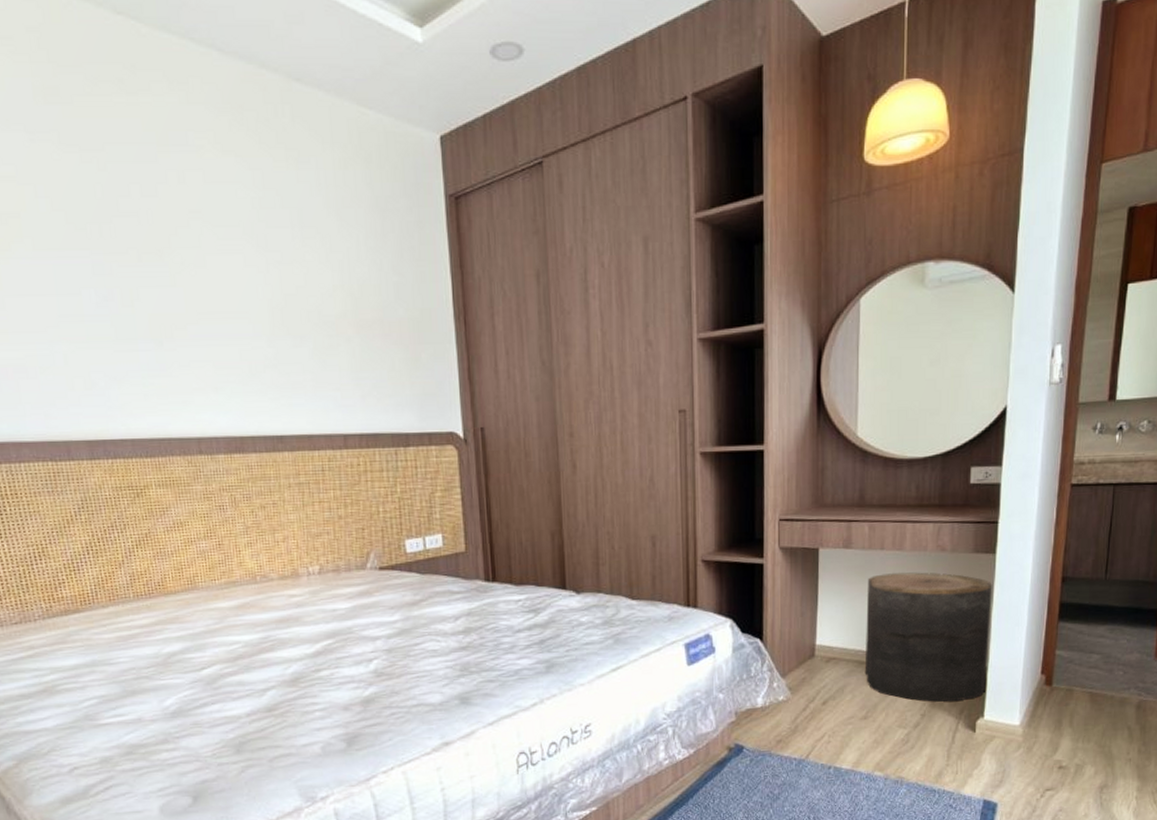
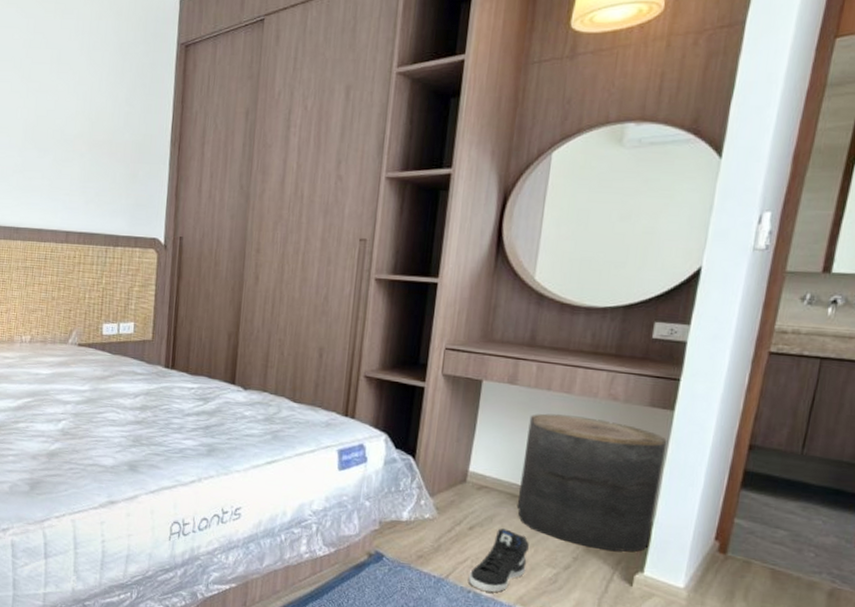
sneaker: none [827,697,880,765] -> present [468,528,529,593]

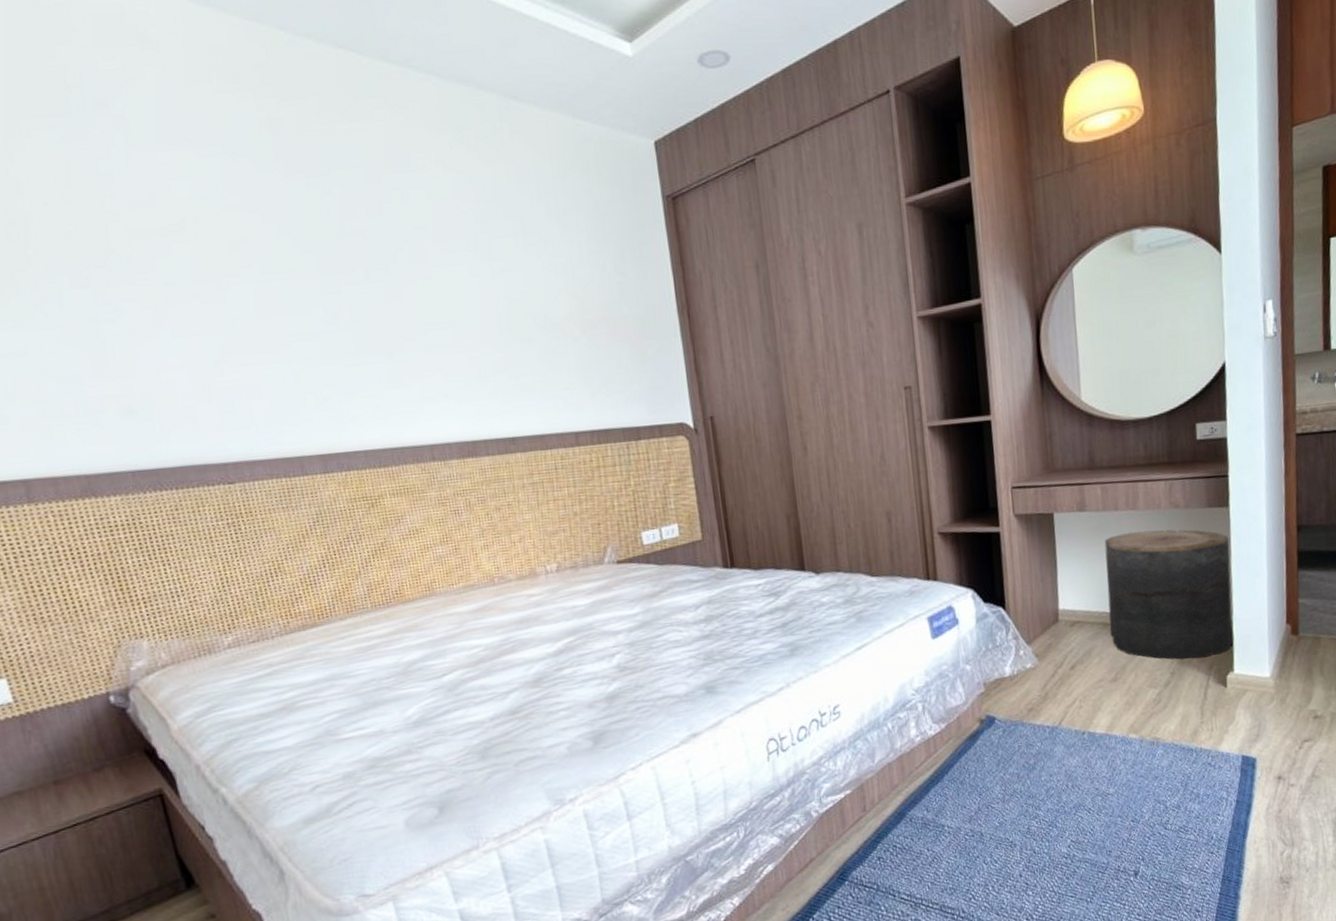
sneaker: present [468,528,529,593] -> none [1080,660,1131,729]

